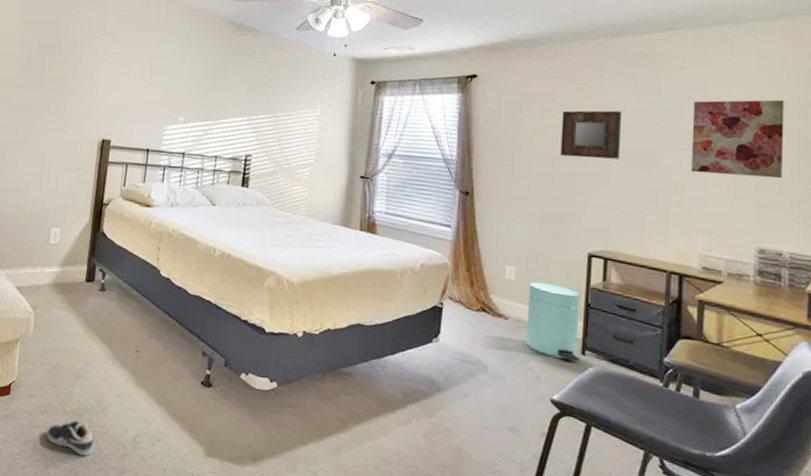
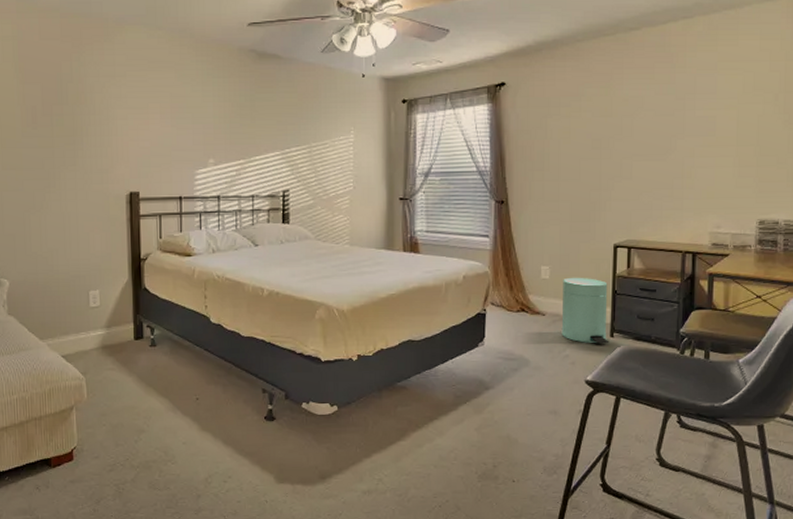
sneaker: present [46,420,94,457] -> none [117,473,166,504]
home mirror: present [560,110,622,160] -> none [586,105,641,155]
wall art: present [691,99,784,179] -> none [702,79,783,156]

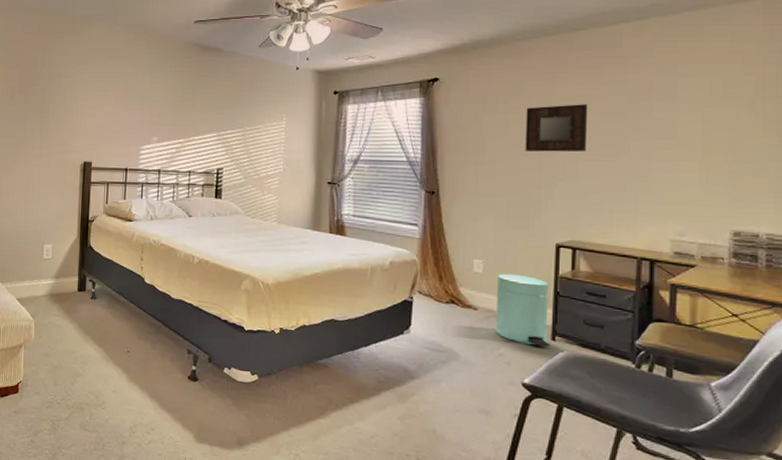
home mirror: none [586,105,641,155] -> present [525,104,588,152]

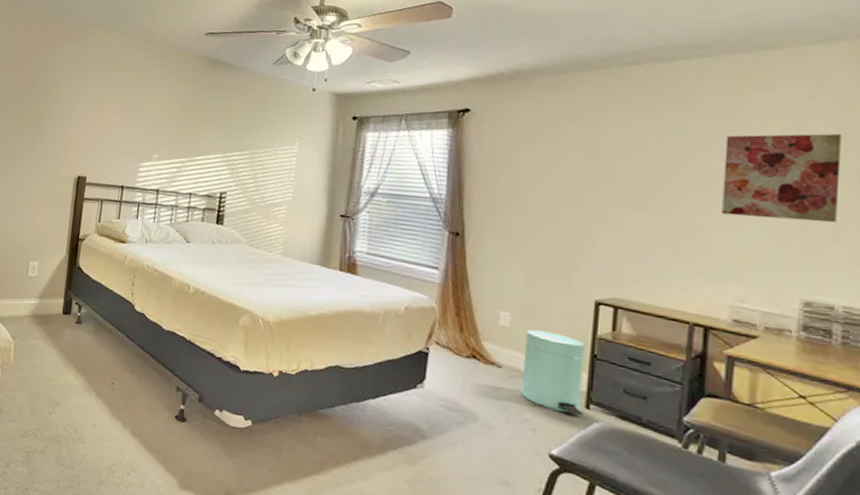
home mirror: present [525,104,588,152] -> none [564,146,639,200]
wall art: none [661,82,761,161] -> present [721,133,842,223]

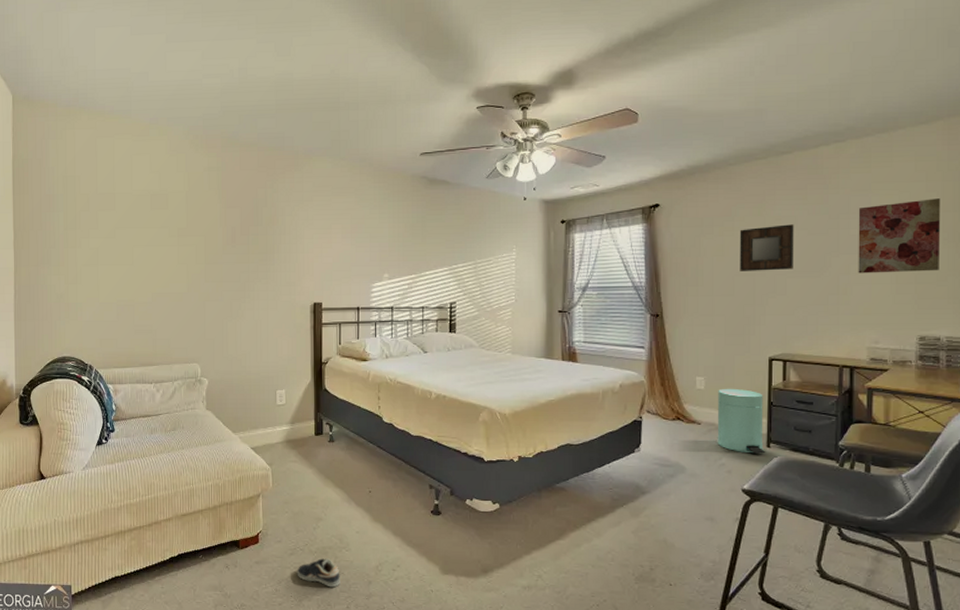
sneaker: none [26,446,71,481] -> present [297,558,340,588]
home mirror: none [564,146,639,200] -> present [739,224,794,271]

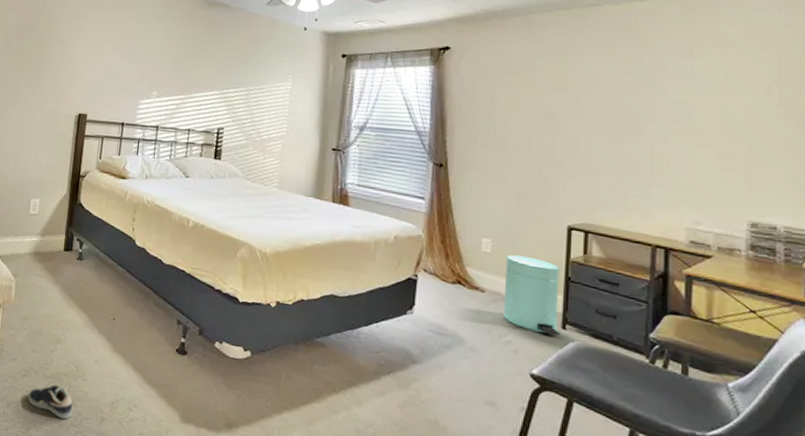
home mirror: present [739,224,794,271] -> none [537,81,602,131]
wall art: present [858,198,941,274] -> none [676,68,777,150]

